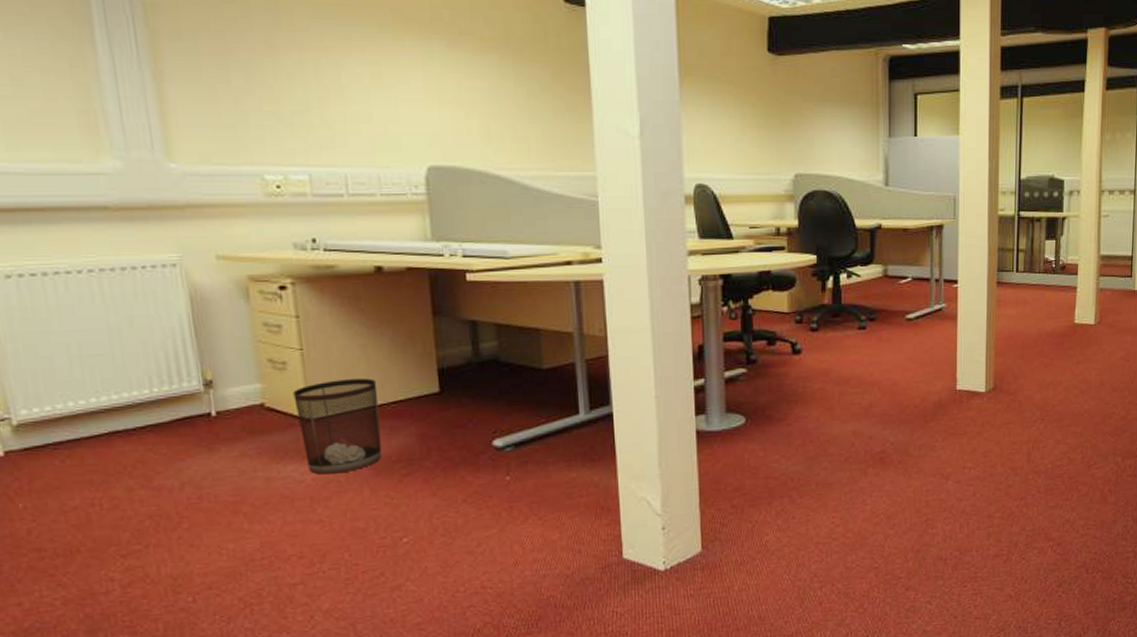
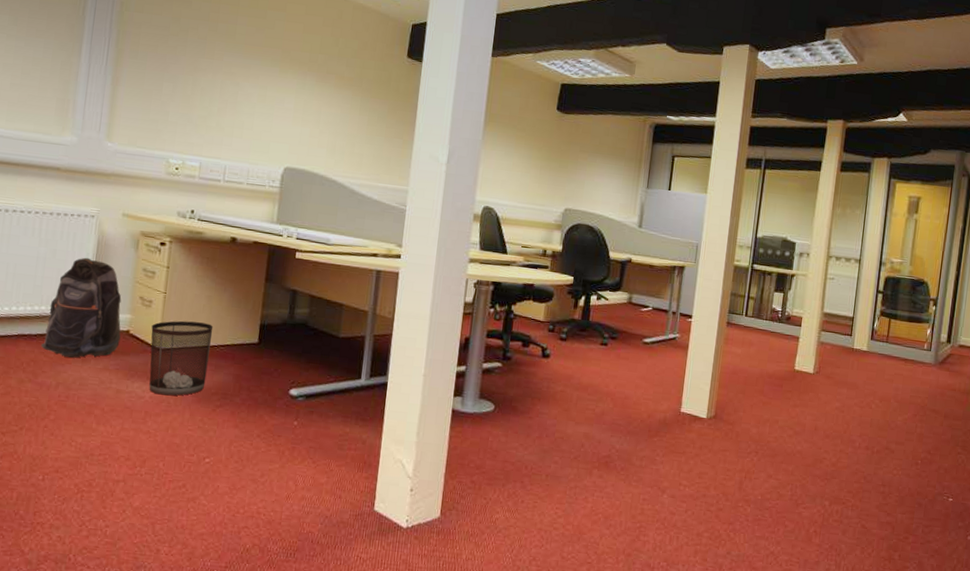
backpack: none [143,320,255,450] -> present [41,257,122,358]

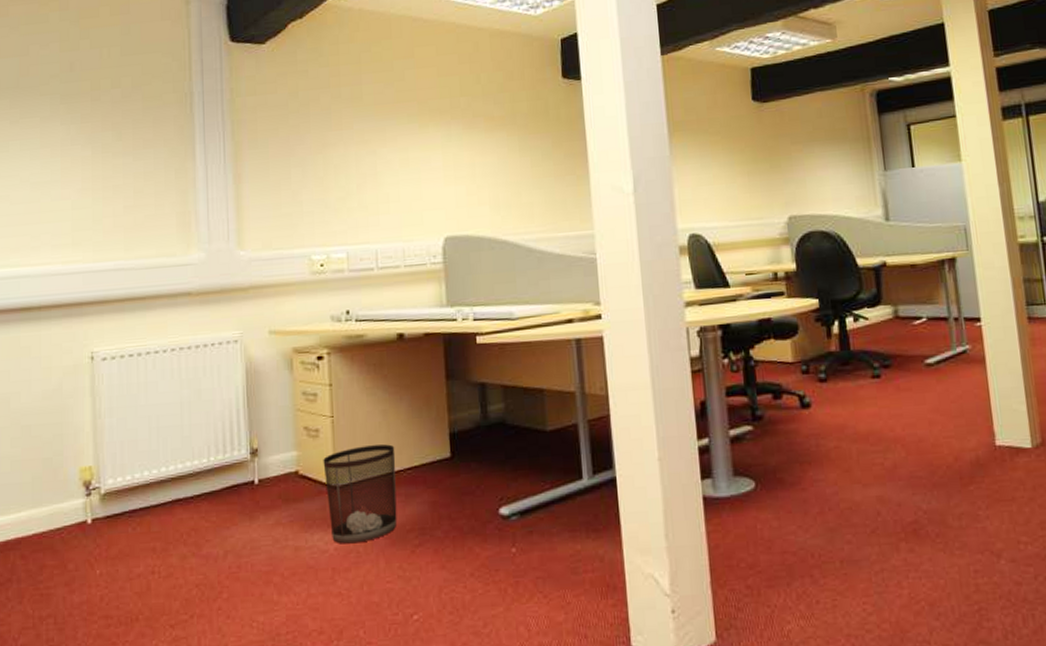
backpack: present [41,257,122,358] -> none [200,391,290,518]

